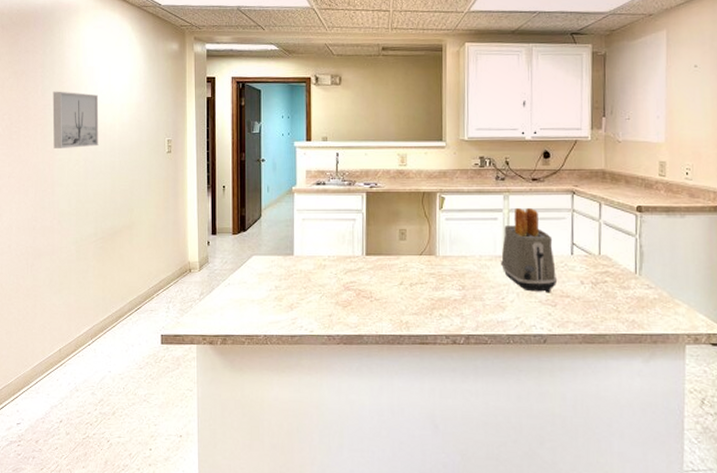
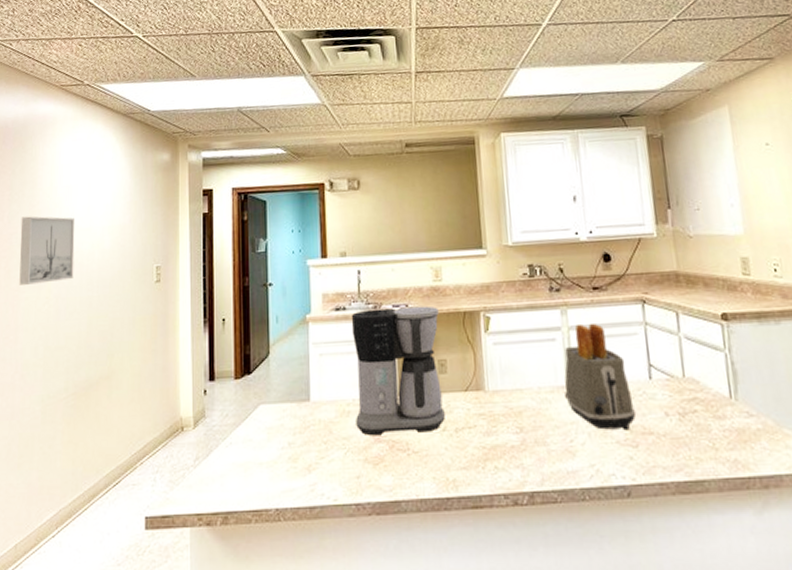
coffee maker: none [329,185,402,286] -> present [351,305,445,436]

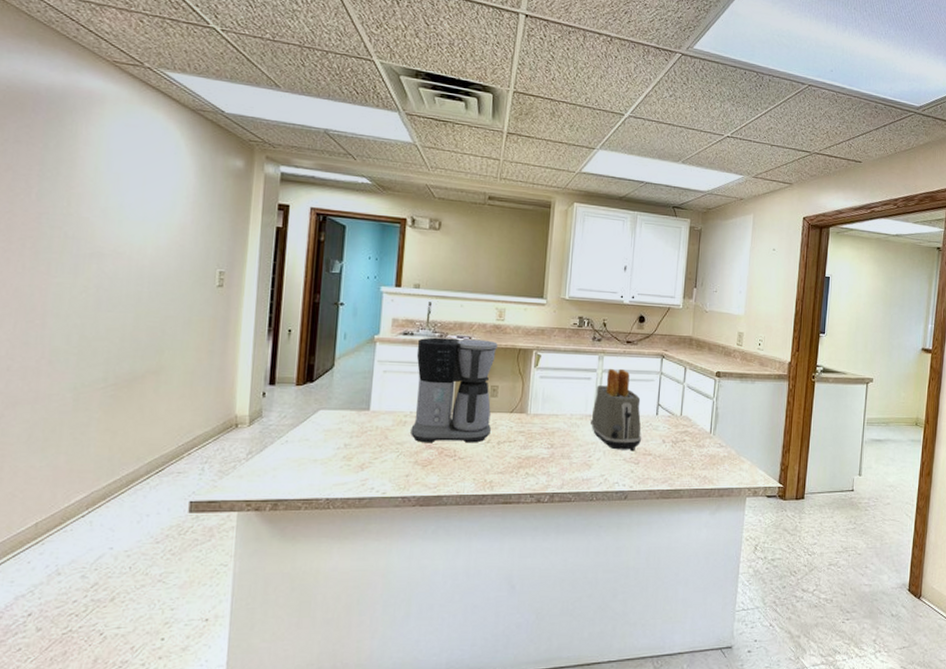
wall art: present [19,216,75,285] -> none [49,197,125,272]

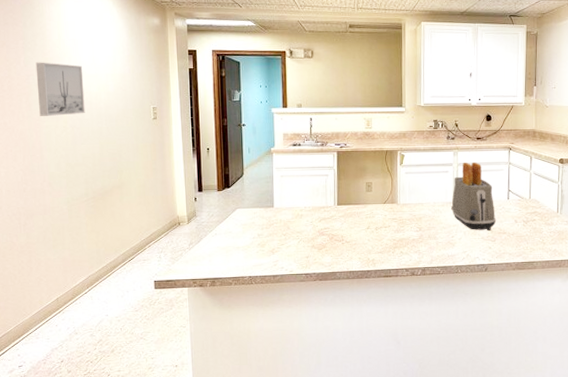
wall art: none [49,197,125,272] -> present [35,62,85,116]
coffee maker: present [411,337,498,444] -> none [304,145,369,231]

